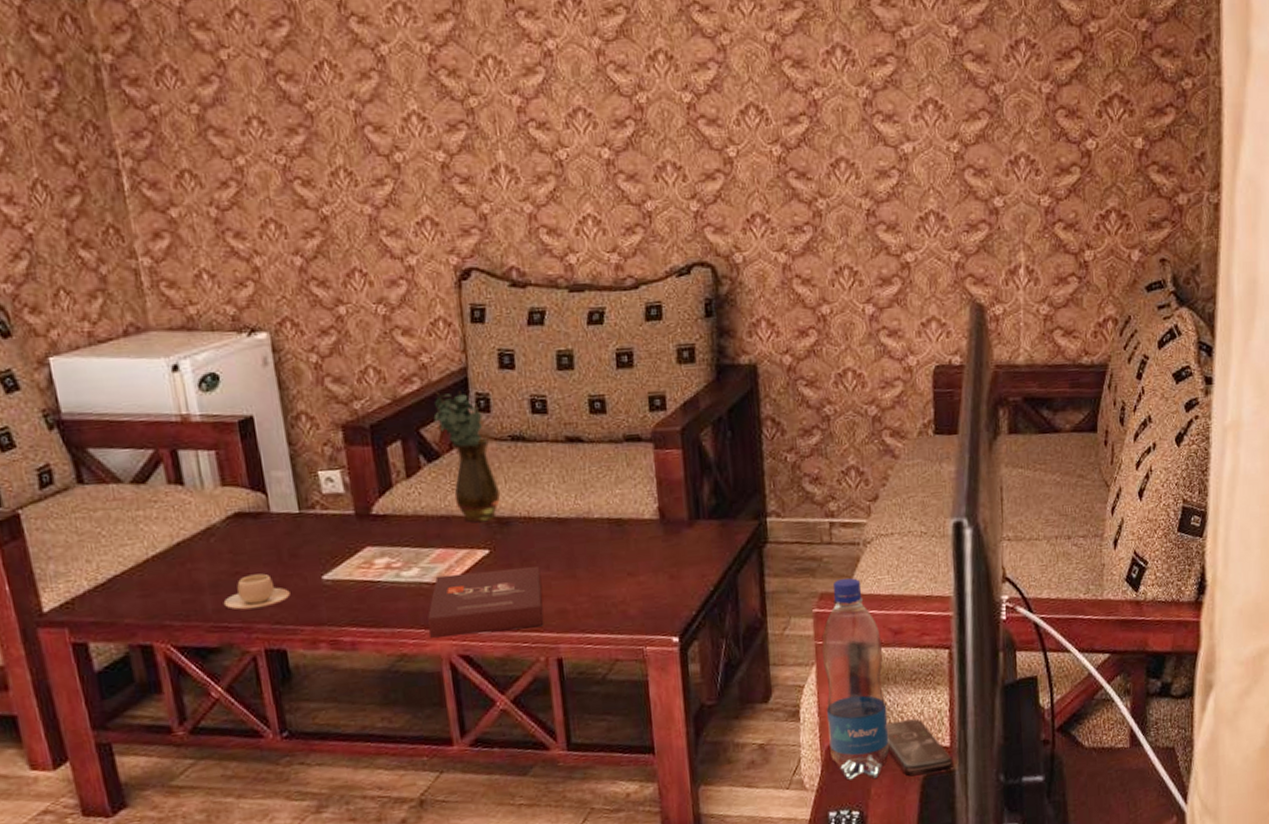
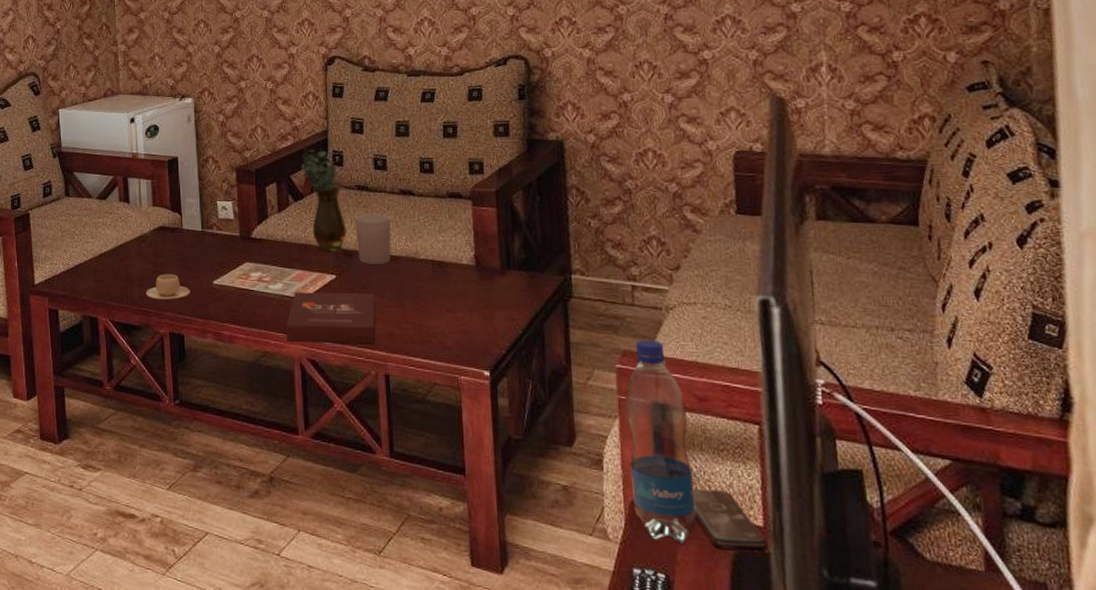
candle holder: none [509,468,558,532] -> present [354,213,391,264]

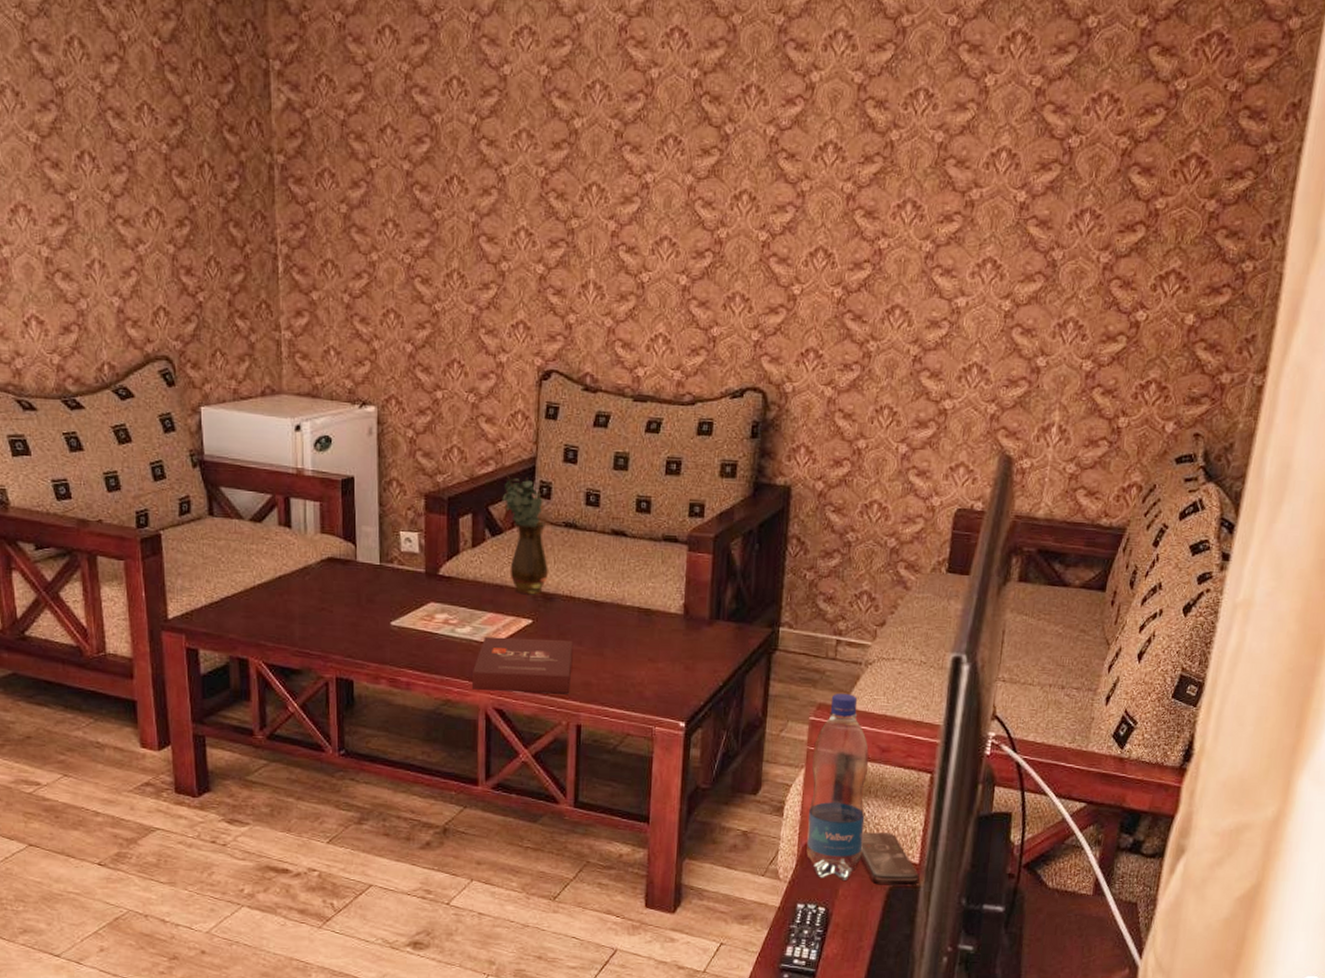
teacup: present [145,274,190,300] -> none [308,612,363,642]
candle holder: present [354,213,391,264] -> none [558,554,599,610]

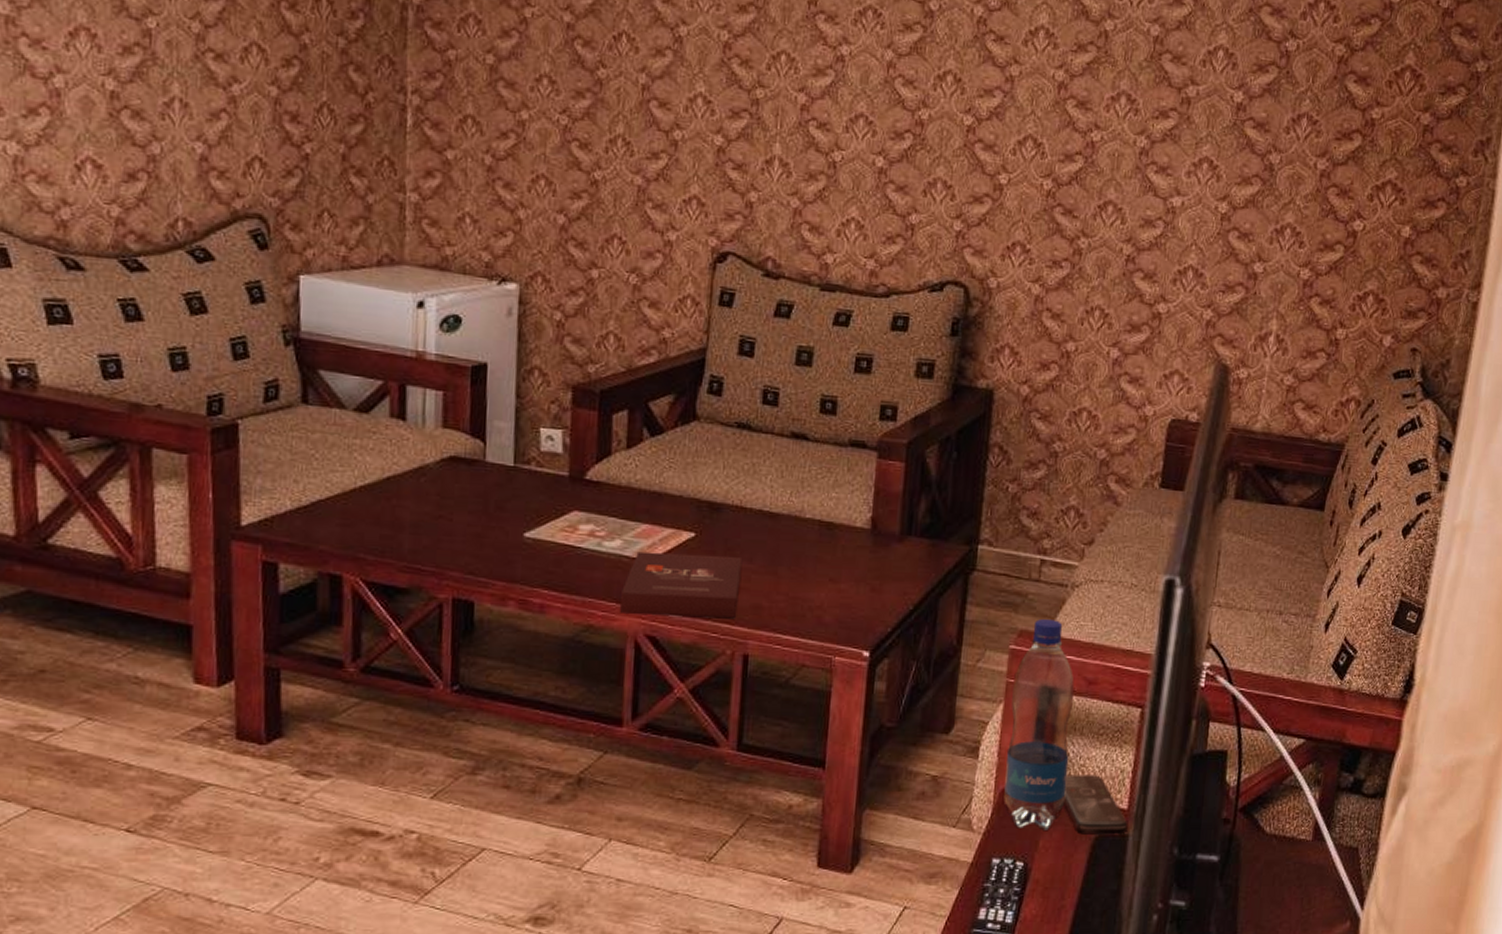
vase: present [502,473,549,594] -> none [664,365,717,503]

